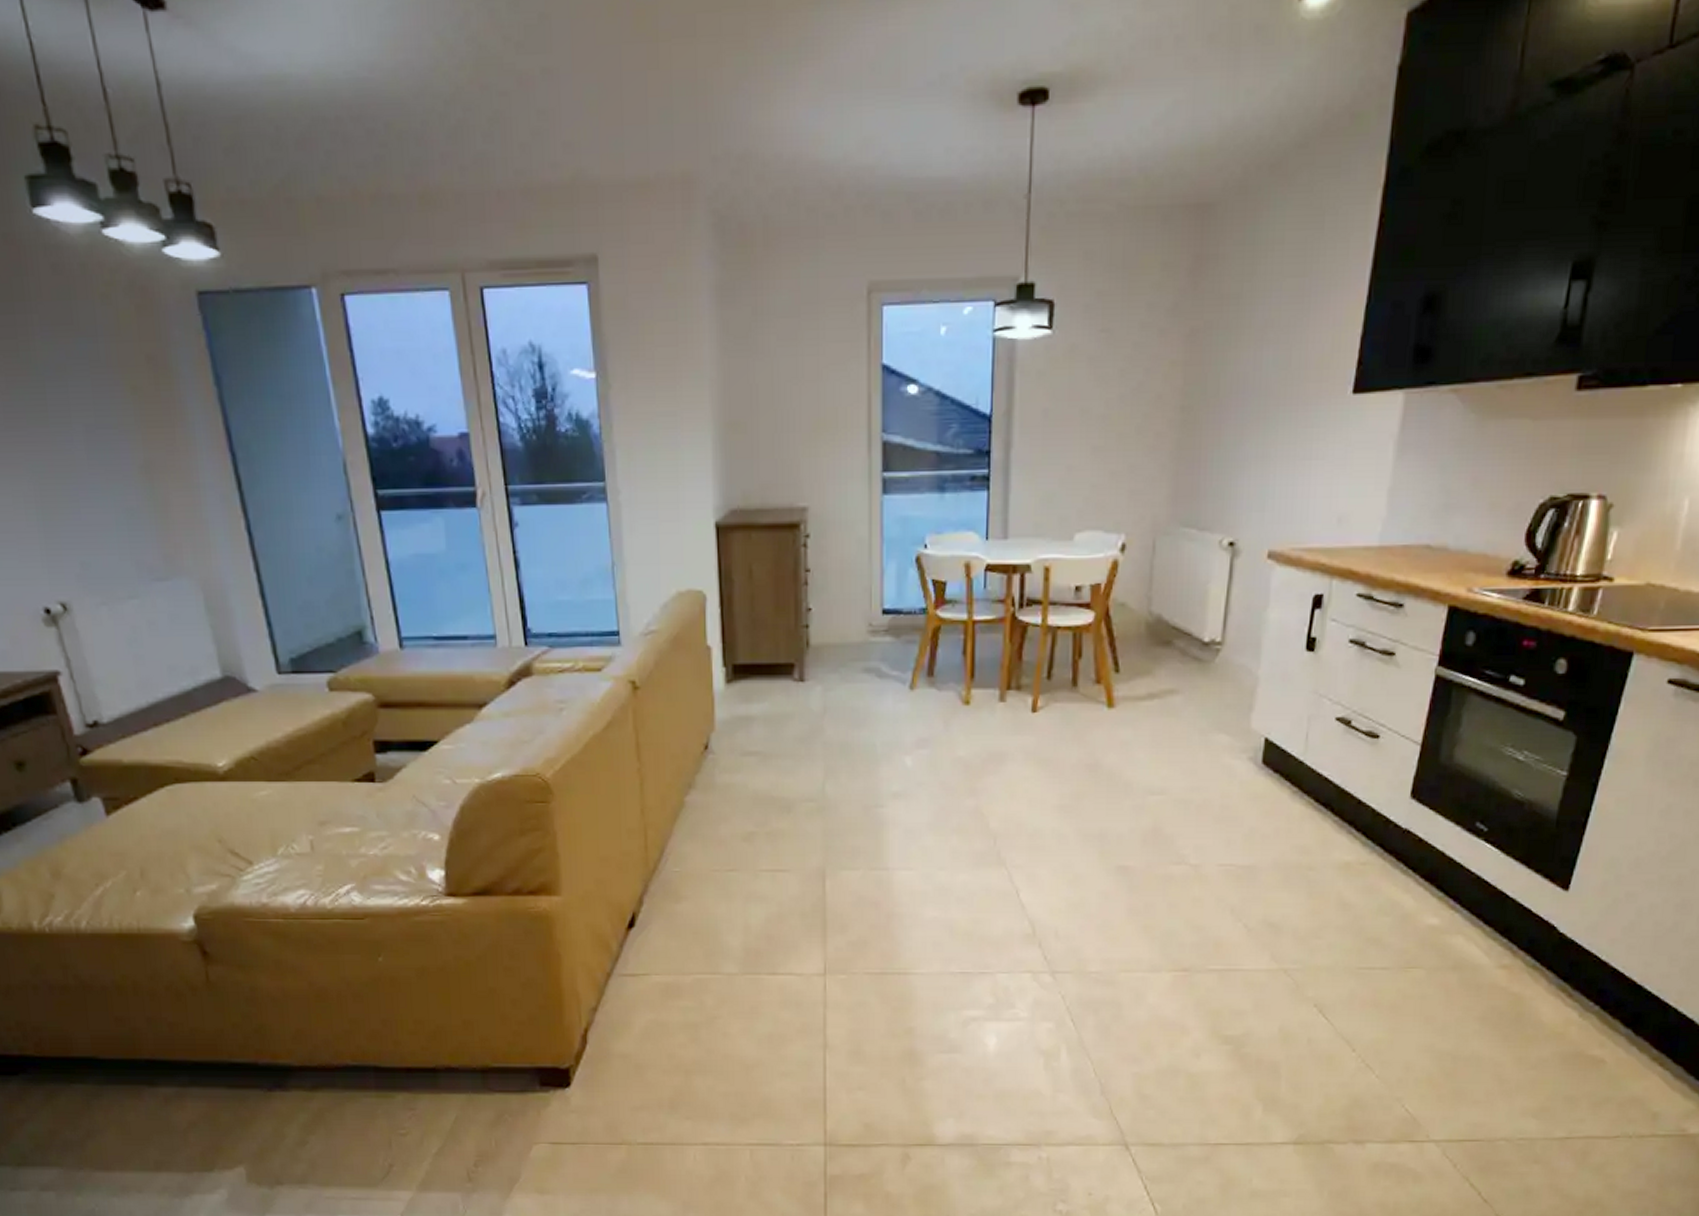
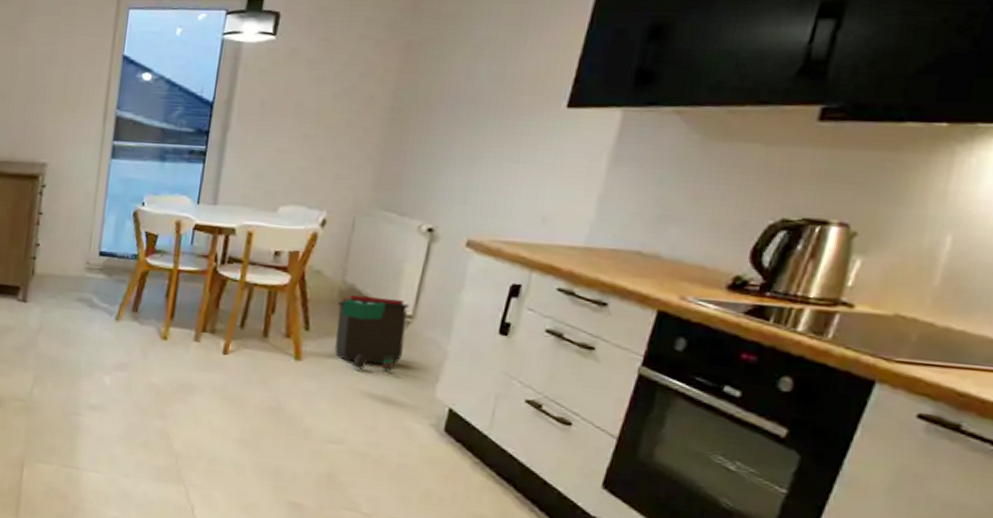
trash can: none [1146,626,1217,708] -> present [334,295,409,372]

